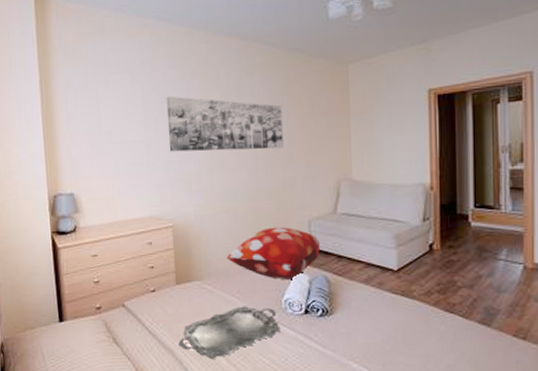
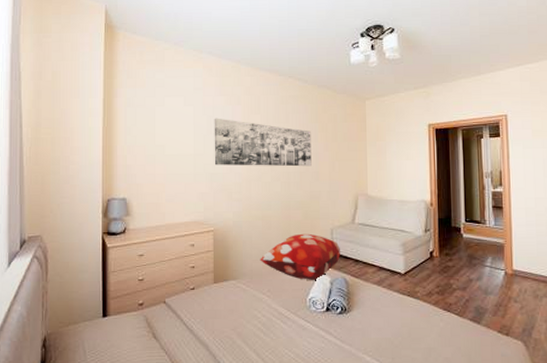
serving tray: present [178,306,280,359] -> none [213,304,305,353]

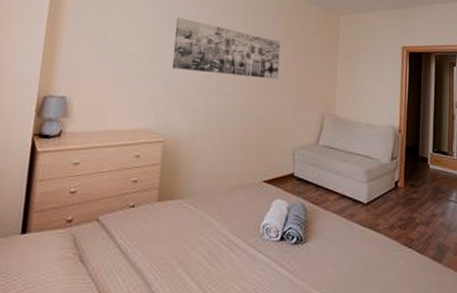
decorative pillow: present [260,233,340,280] -> none [212,152,301,205]

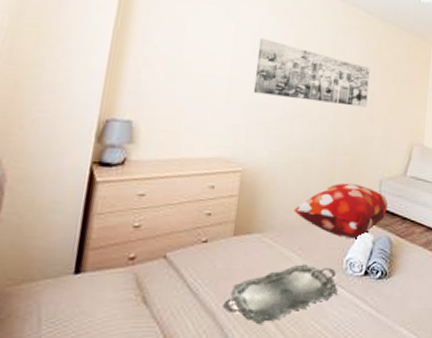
serving tray: none [150,229,255,284] -> present [223,264,338,324]
decorative pillow: none [212,152,301,205] -> present [294,183,388,238]

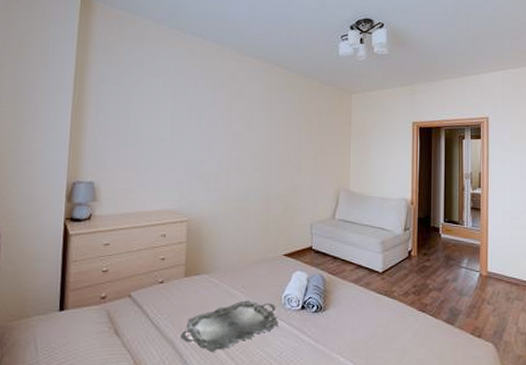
wall art: present [253,38,370,108] -> none [192,102,295,158]
decorative pillow: present [294,183,388,238] -> none [235,227,319,276]

